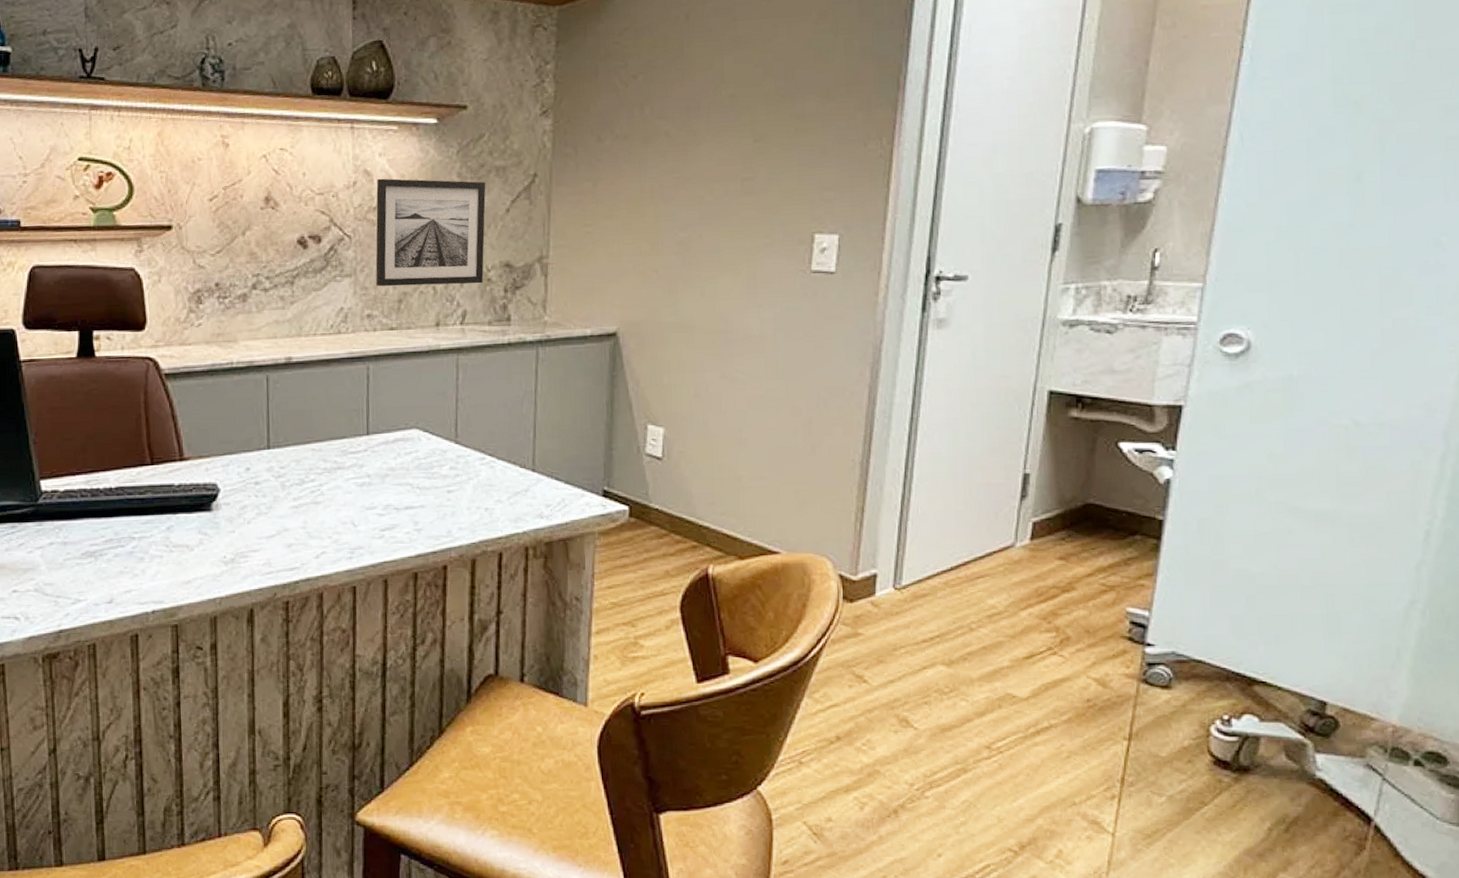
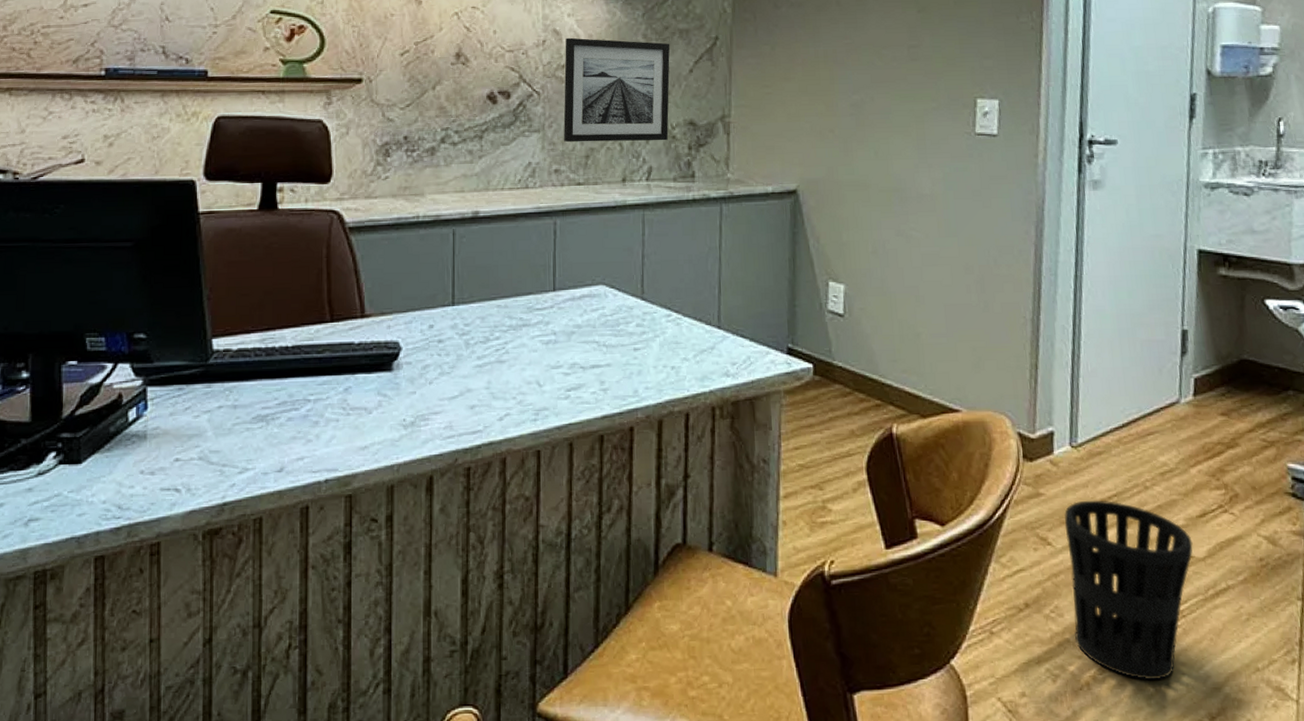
wastebasket: none [882,640,1017,810] -> present [1064,500,1193,680]

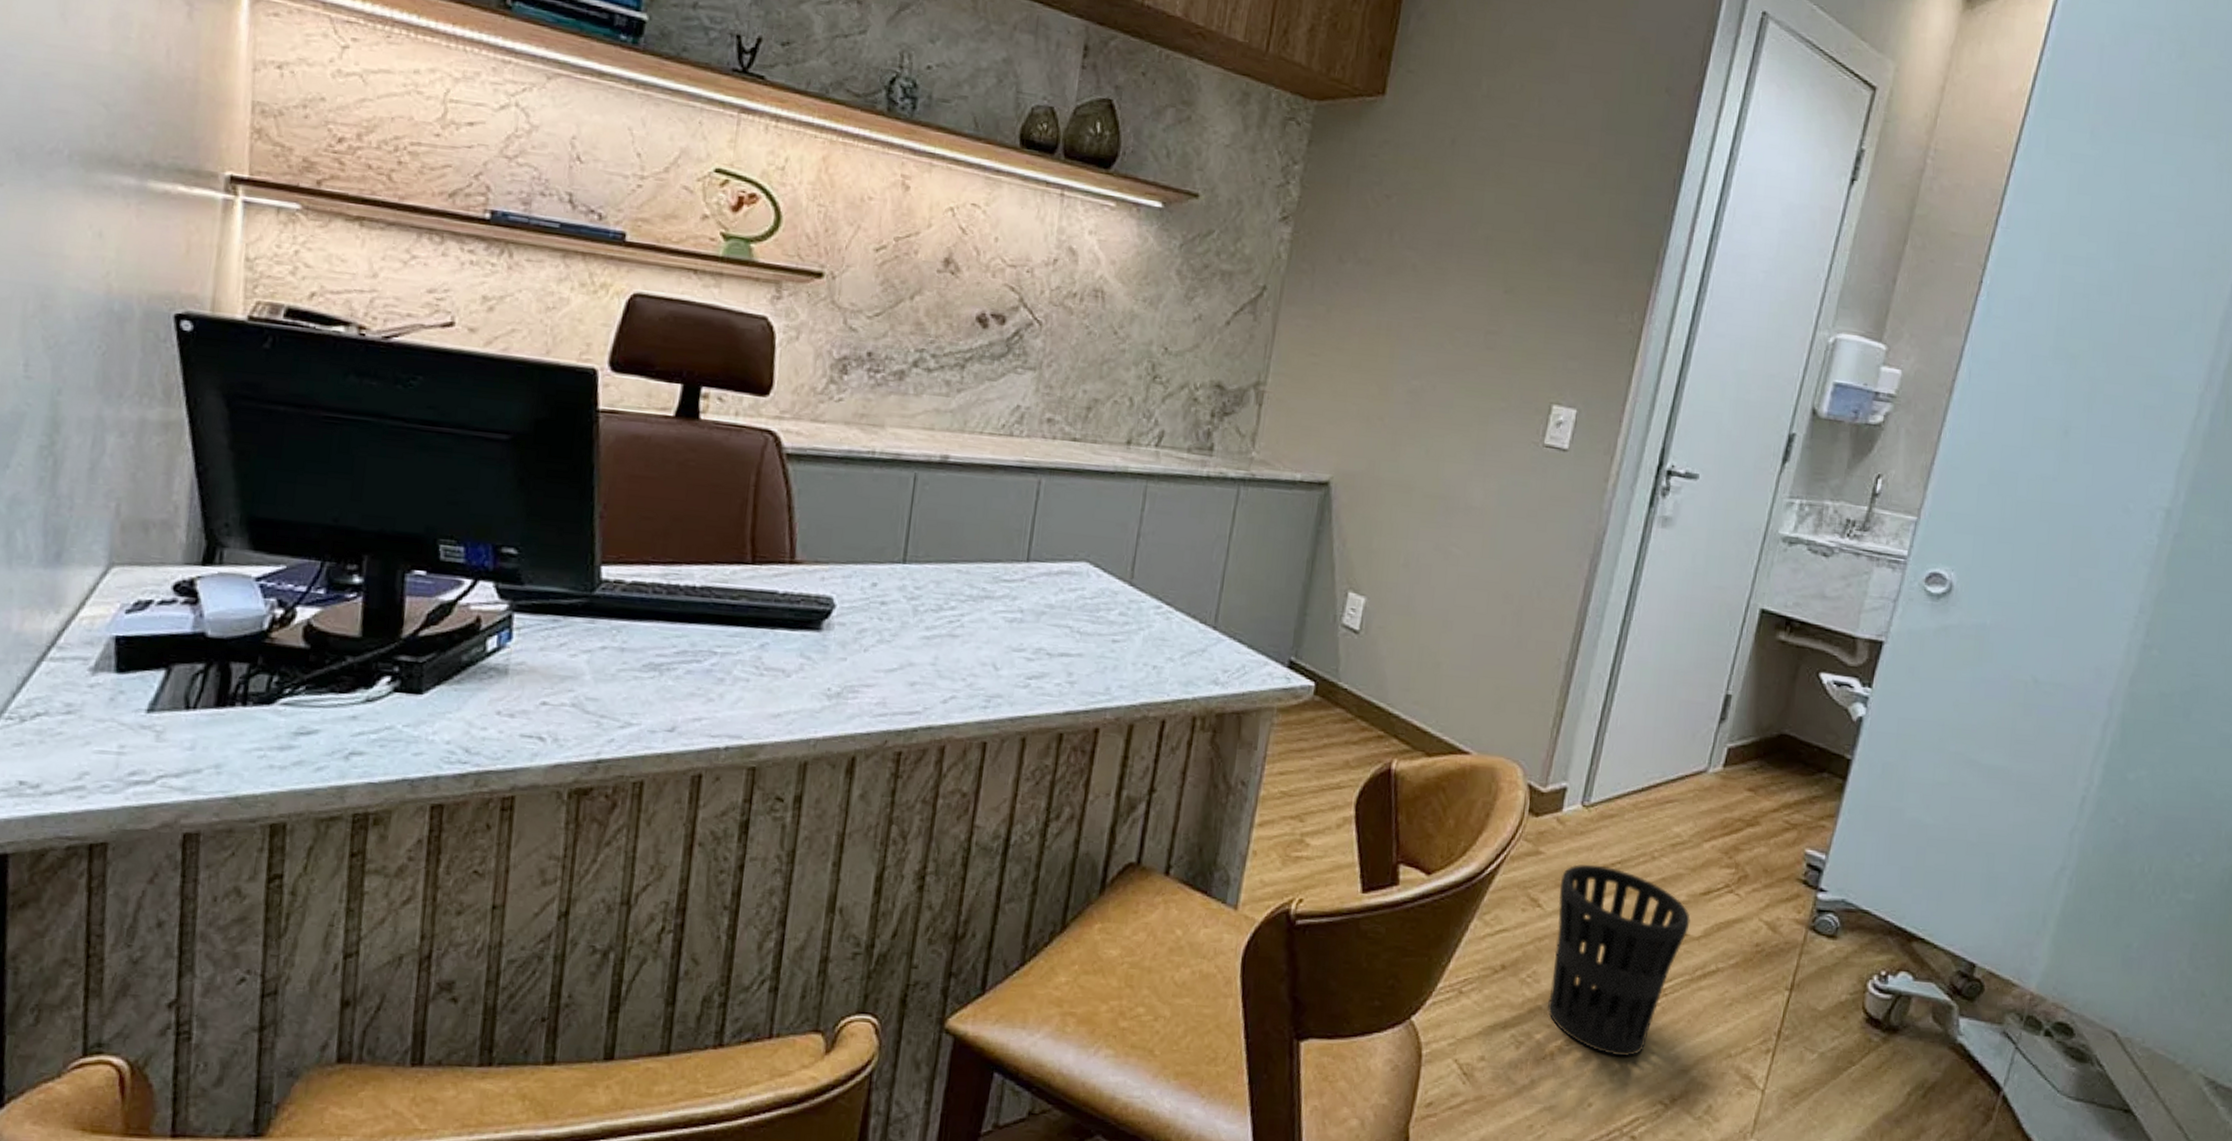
wall art: present [563,37,670,143] -> none [1064,260,1208,403]

